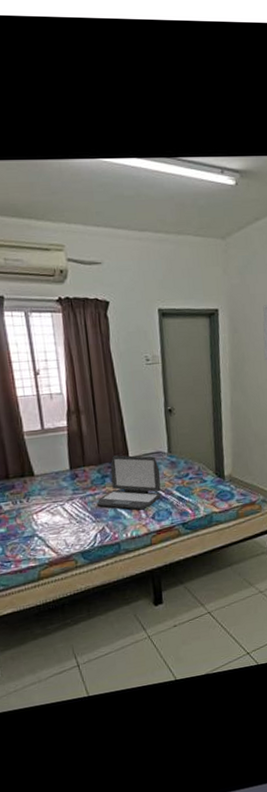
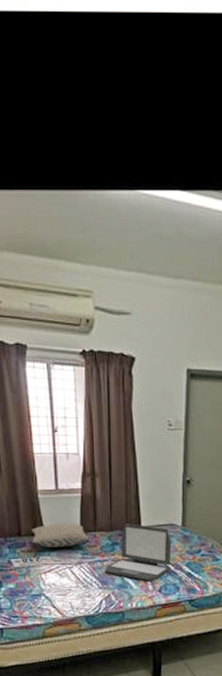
pillow: none [19,459,79,488] -> present [31,522,89,547]

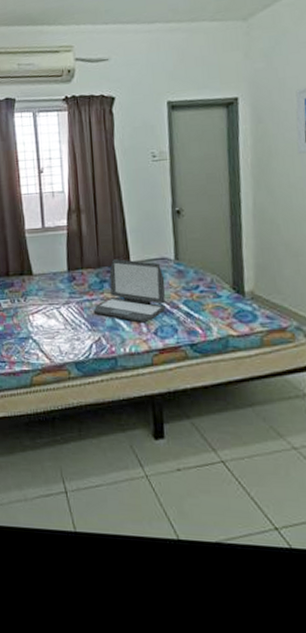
pillow: present [31,522,89,547] -> none [19,260,77,287]

